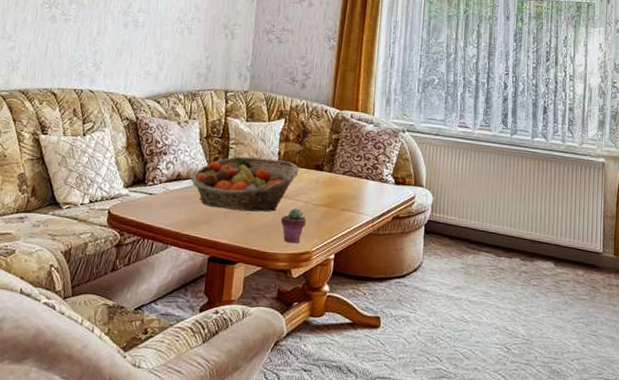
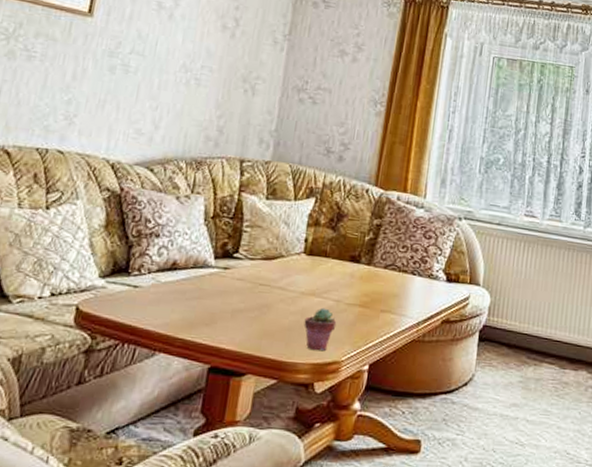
fruit basket: present [190,156,299,212] -> none [189,242,330,312]

